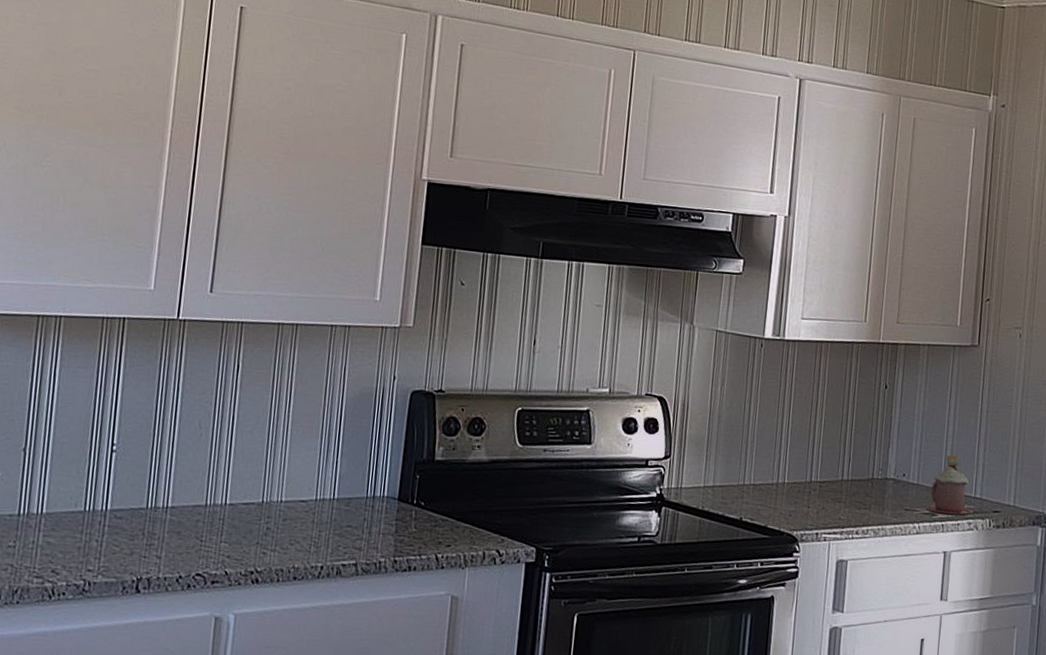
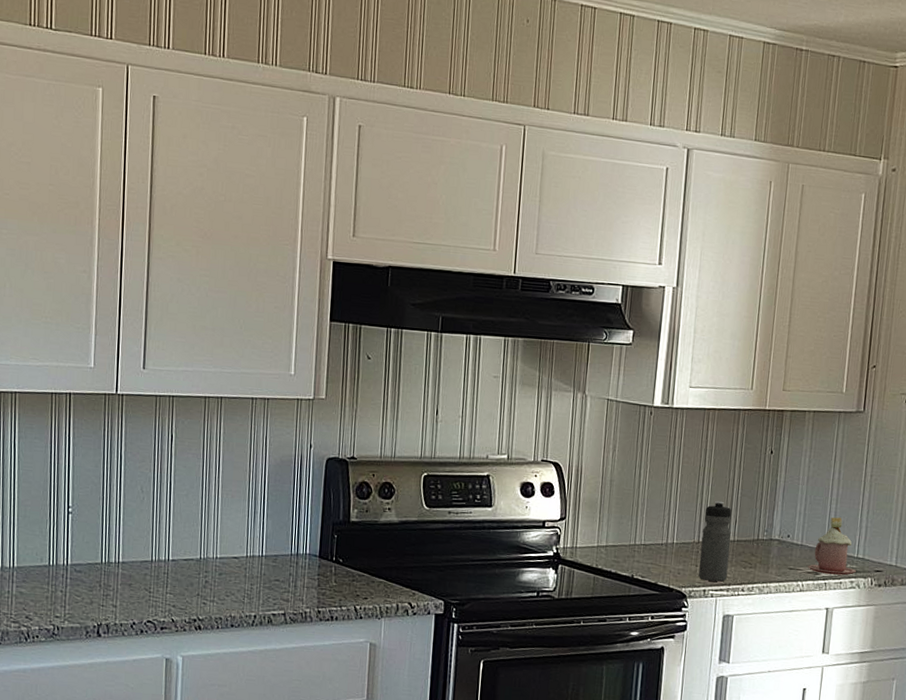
water bottle: none [811,437,846,524] -> present [698,500,732,582]

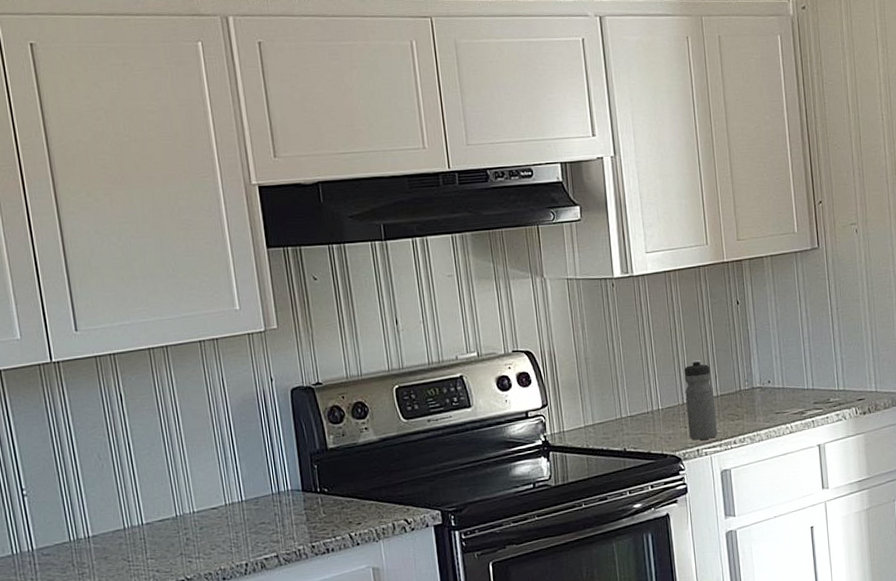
mug: present [808,517,856,575] -> none [793,354,839,412]

